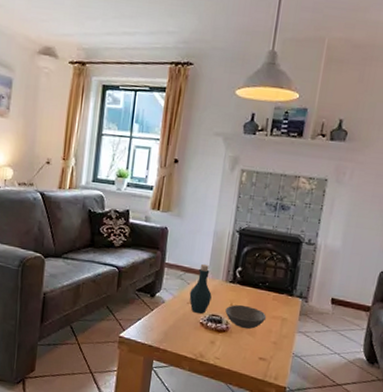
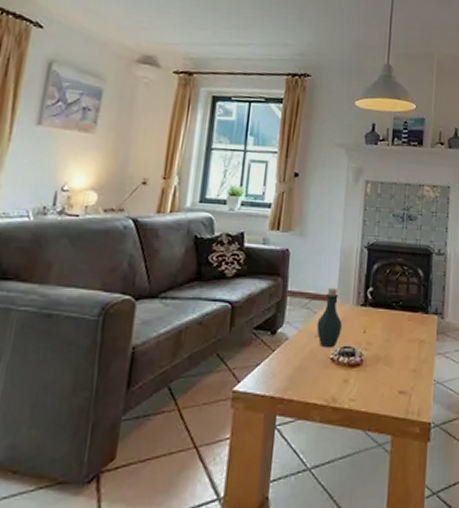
soup bowl: present [225,304,267,329] -> none [358,330,403,358]

